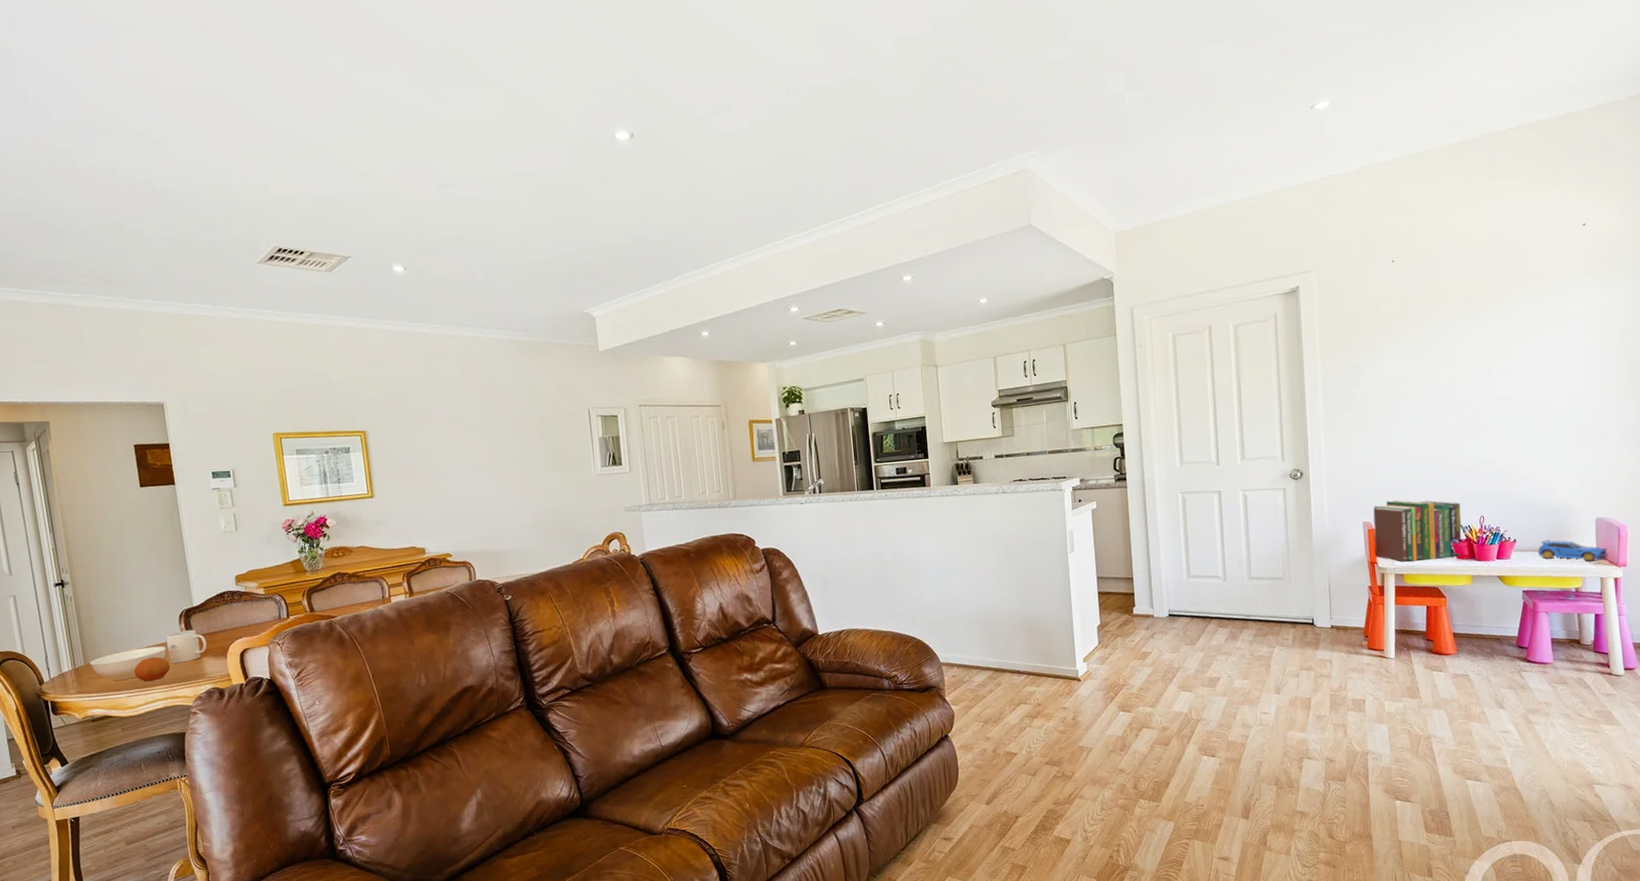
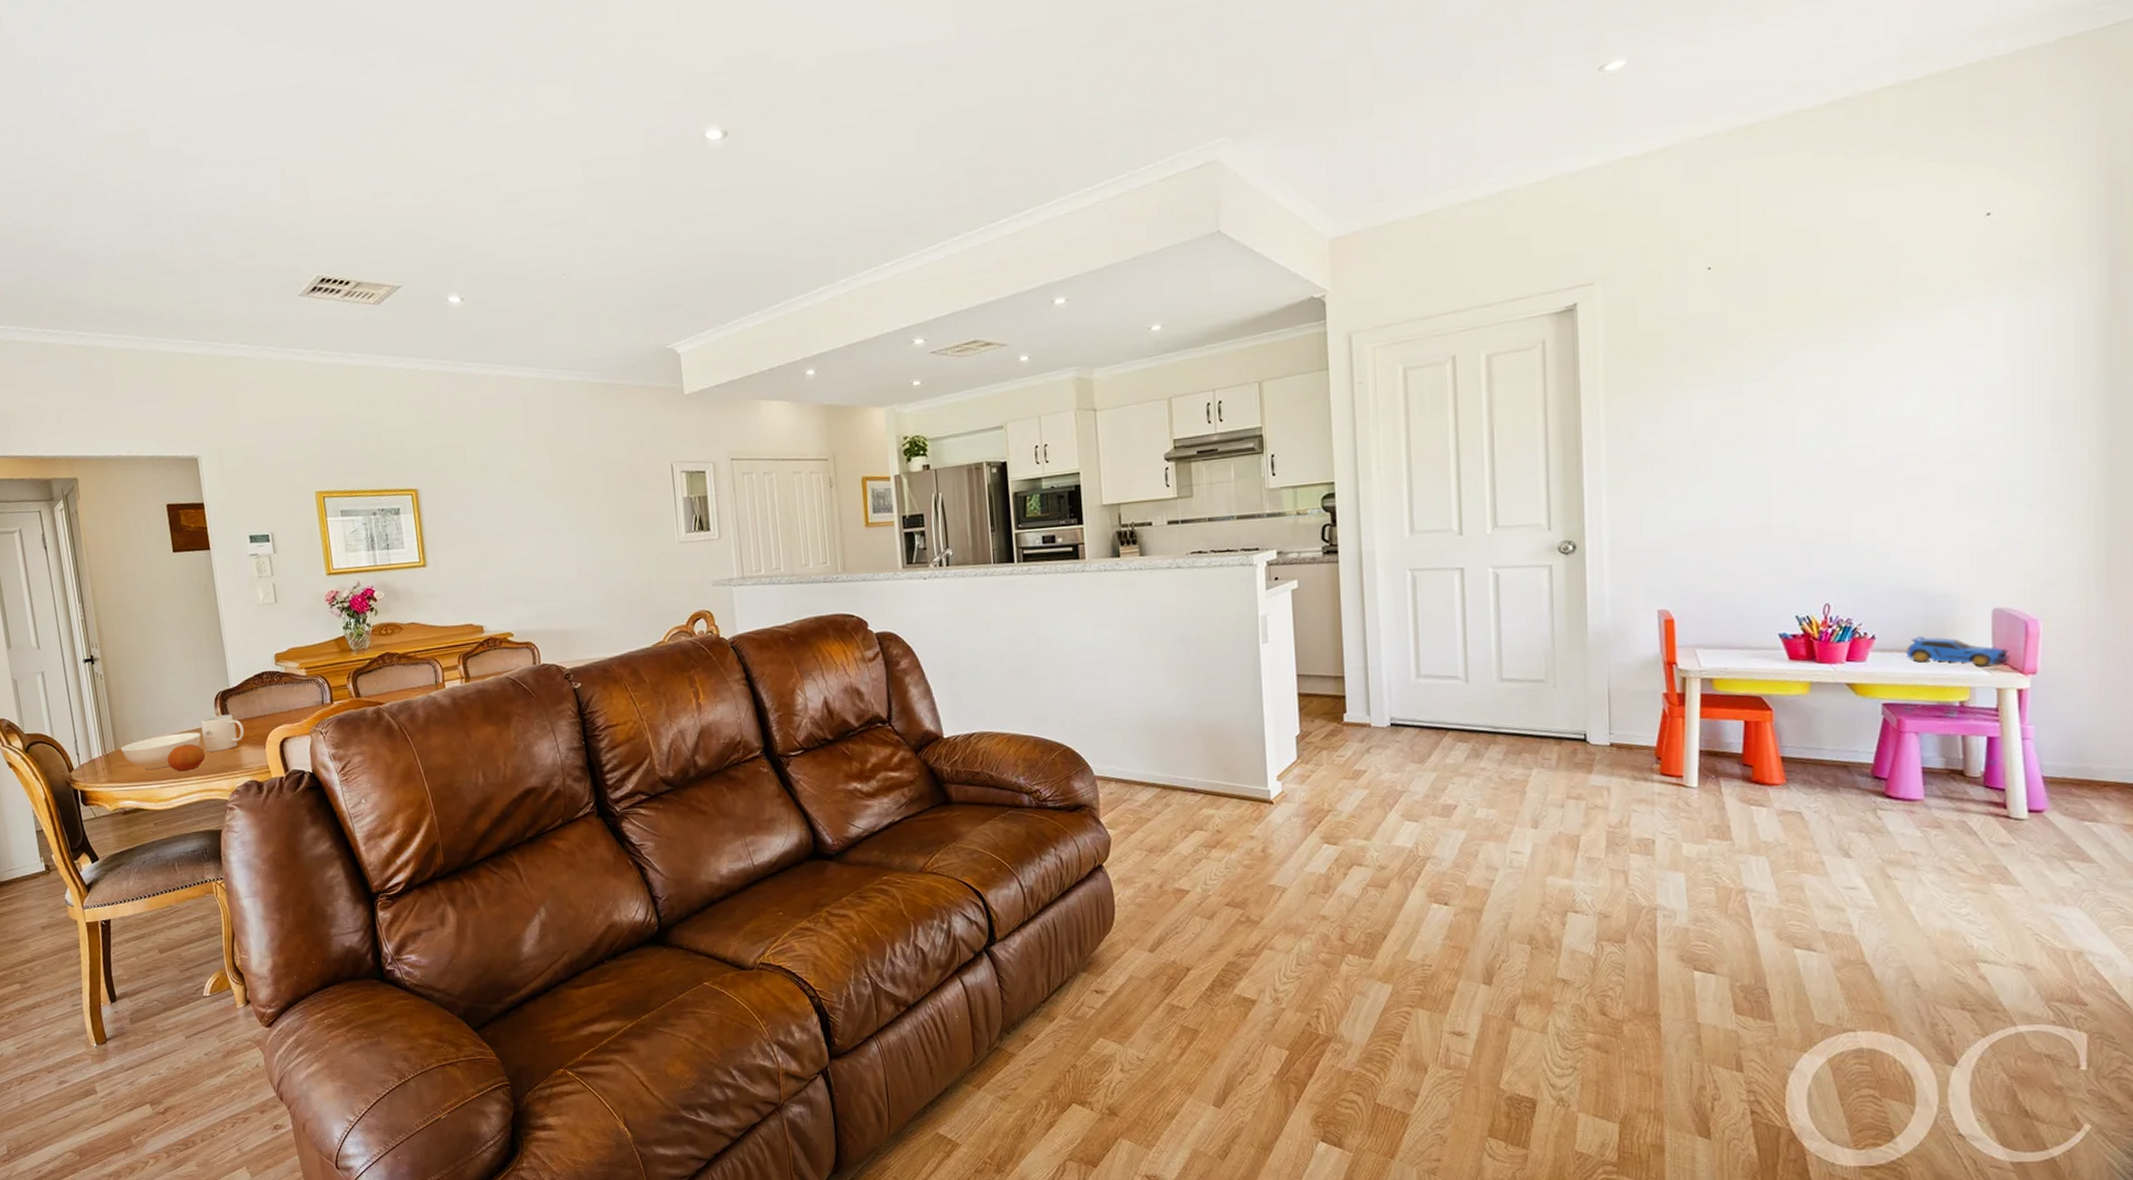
books: present [1373,500,1463,562] -> none [1673,582,1798,663]

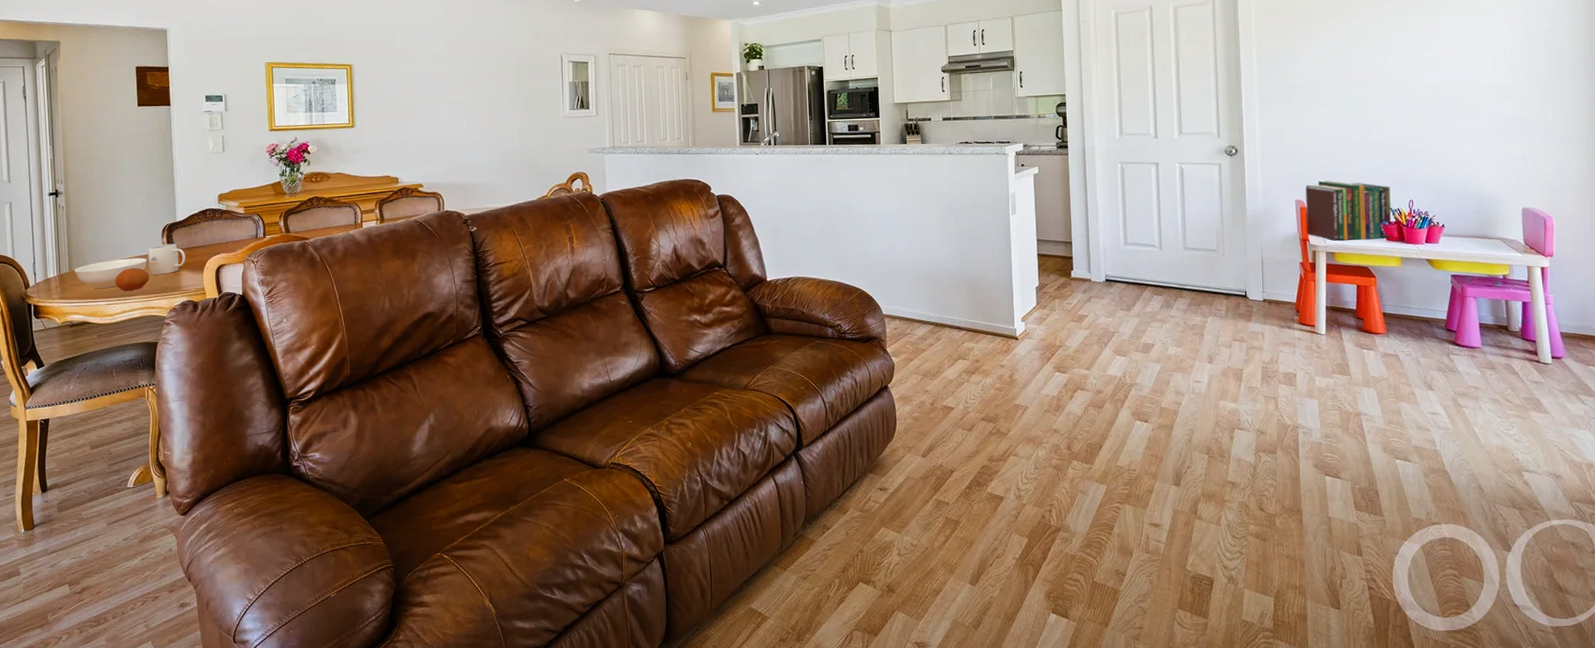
books: none [1673,582,1798,663] -> present [1305,180,1392,241]
toy car: present [1905,636,2008,667] -> none [1465,226,1534,250]

